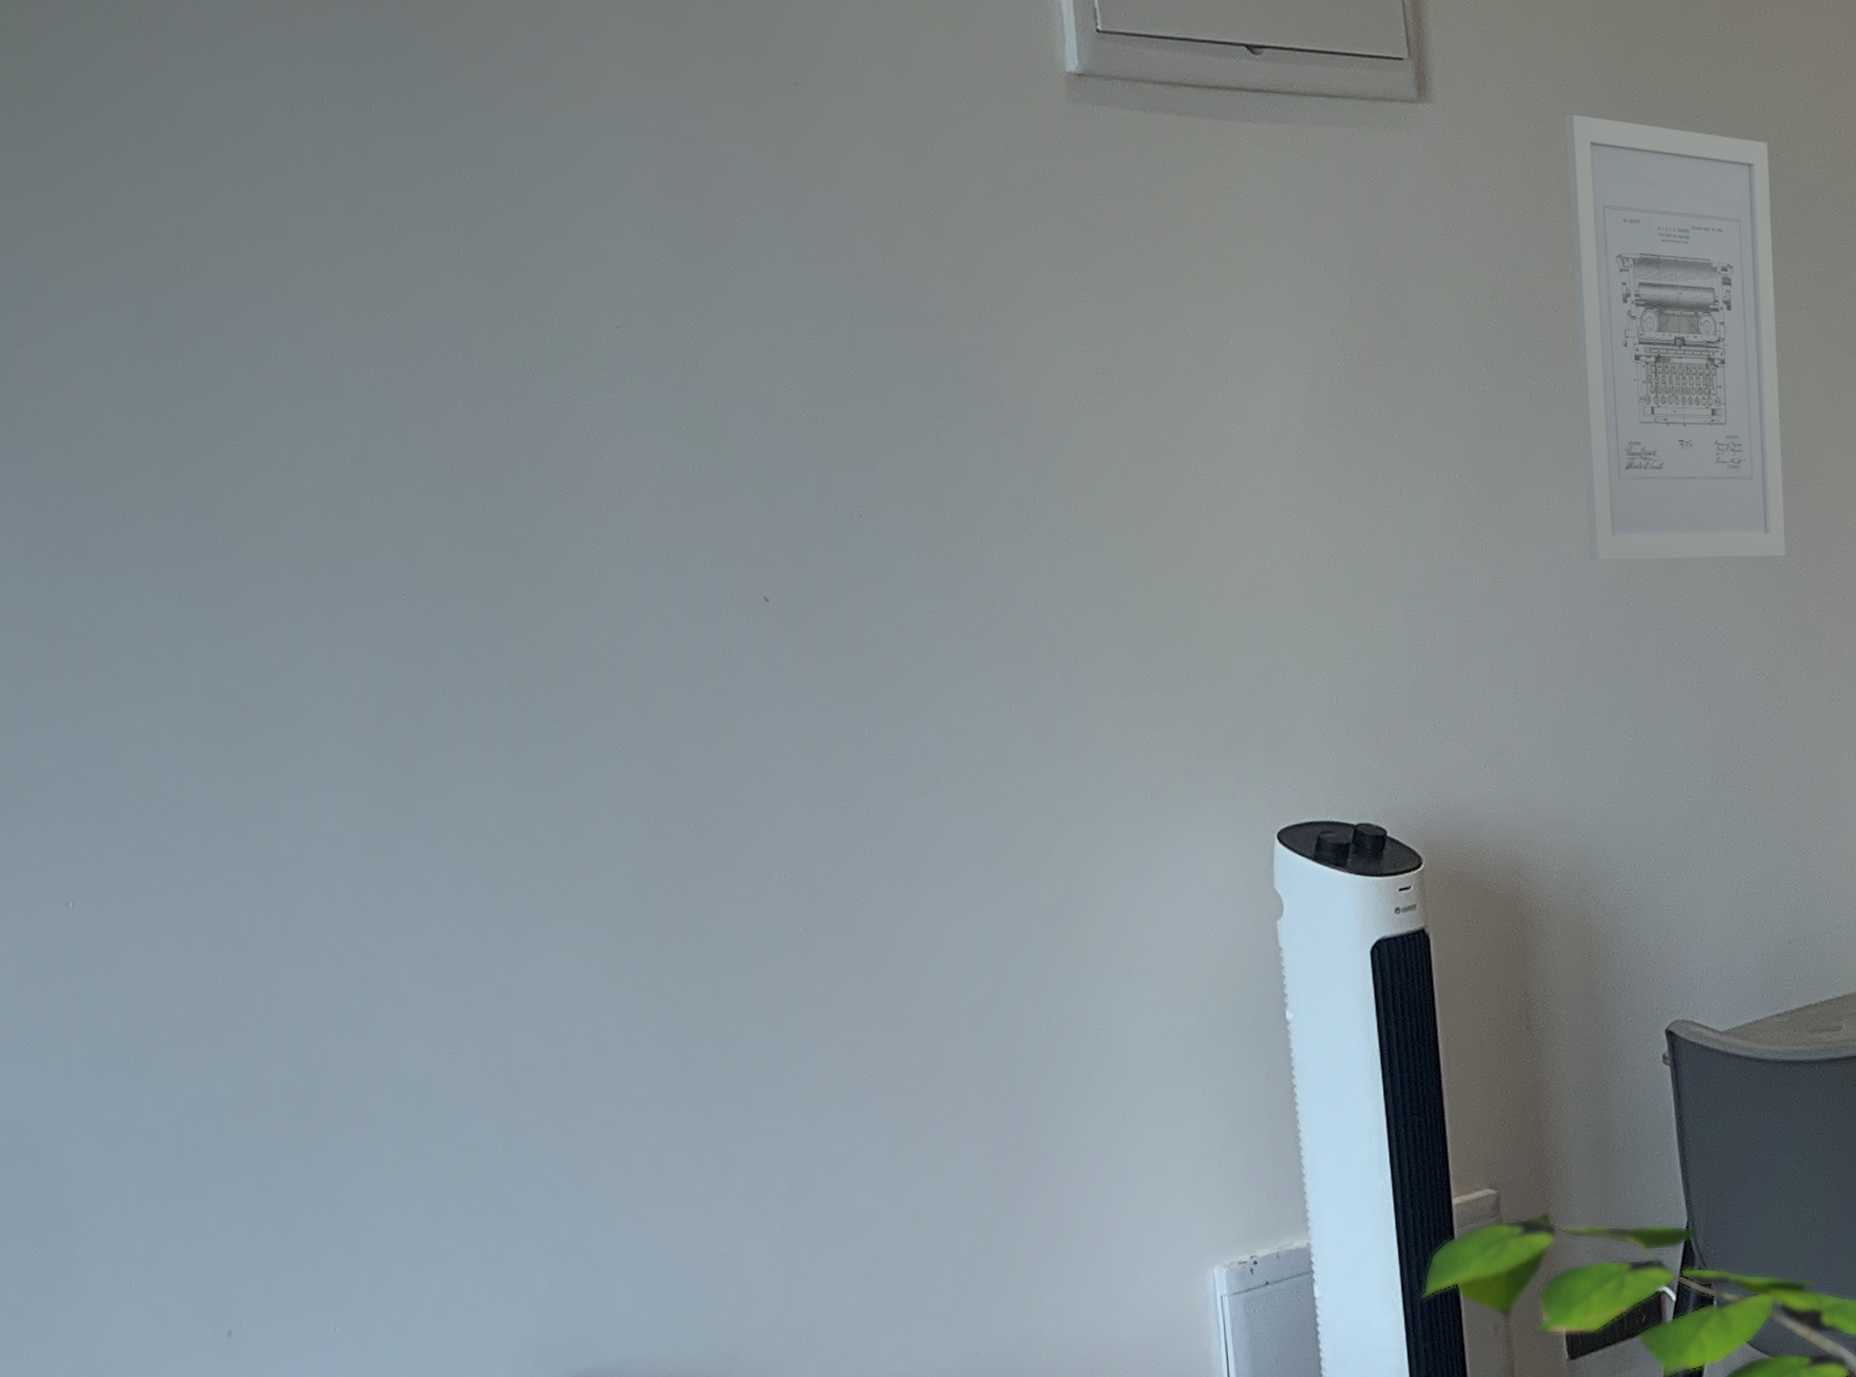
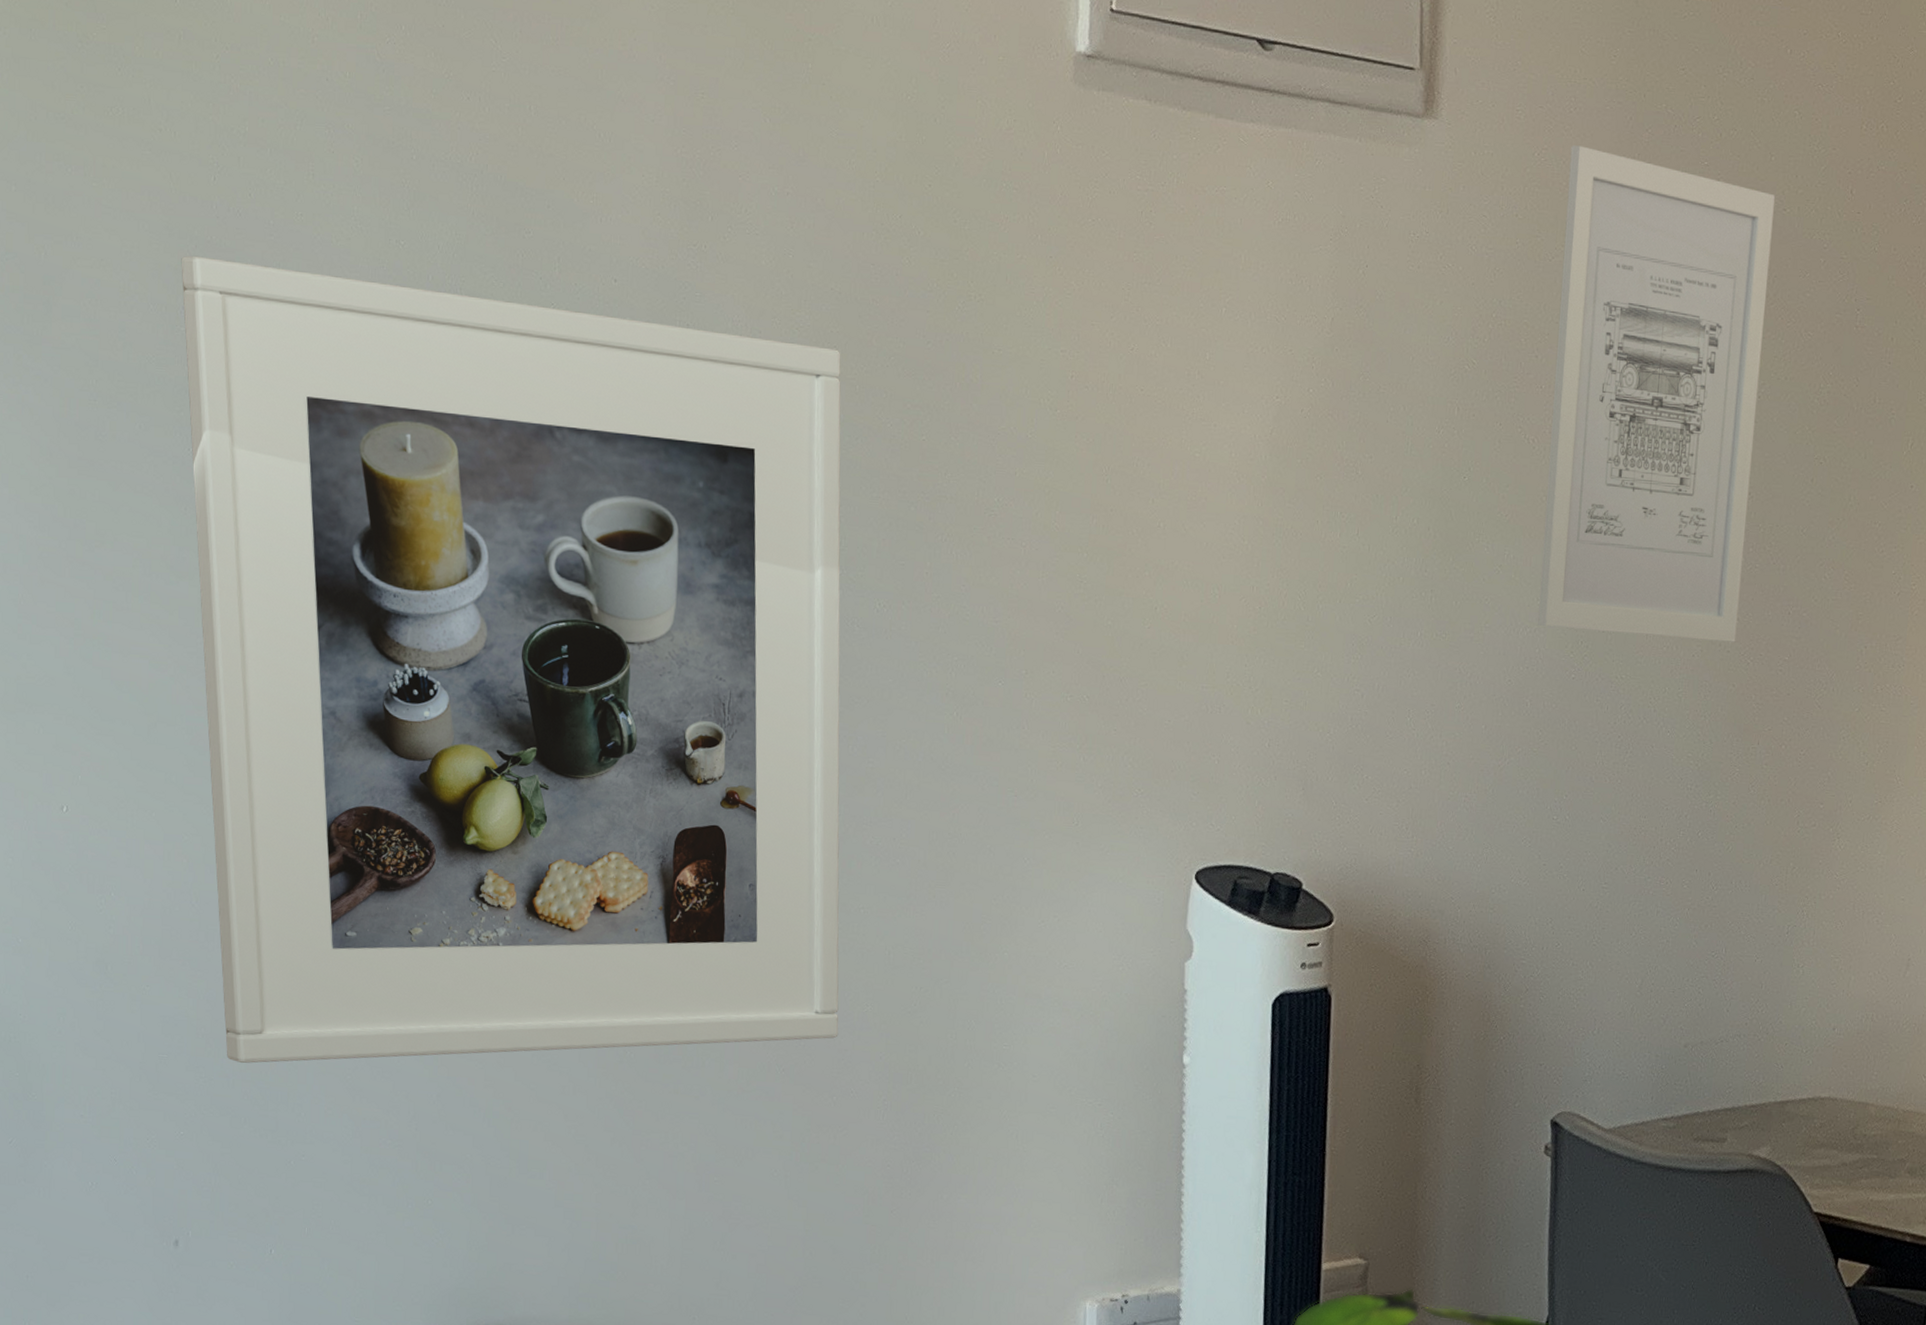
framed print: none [155,344,926,1141] -> present [181,255,841,1064]

